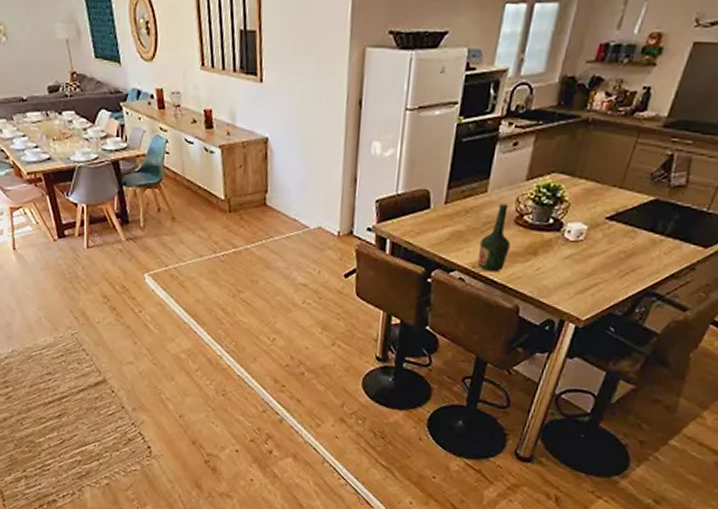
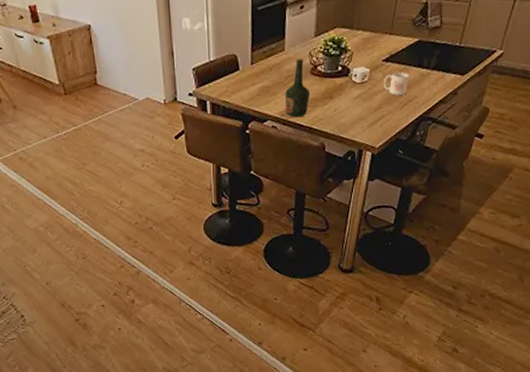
mug: none [601,234,637,262] -> present [383,72,409,96]

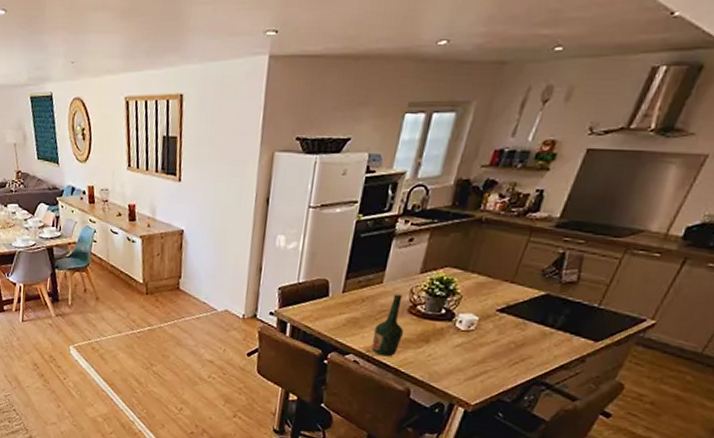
mug: present [383,72,409,96] -> none [492,325,527,352]

